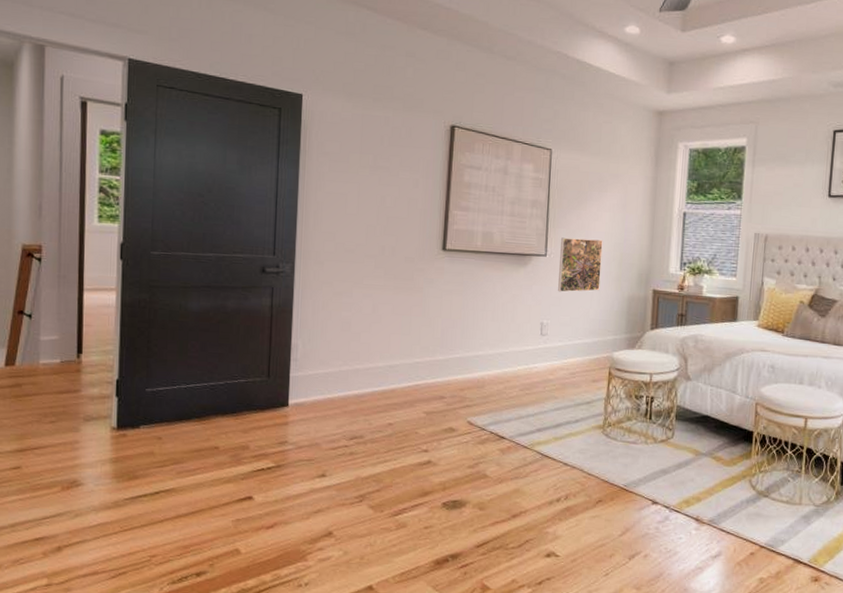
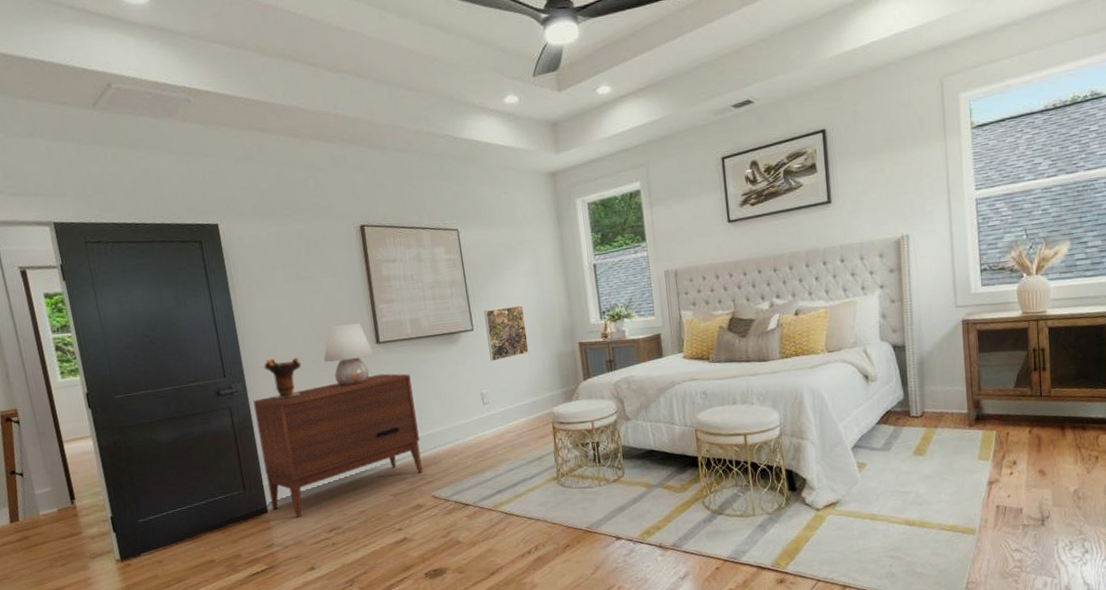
dresser: none [293,282,470,419] -> present [253,373,423,518]
decorative vase: none [318,244,359,289] -> present [264,357,301,399]
table lamp: none [382,223,437,289] -> present [323,323,374,387]

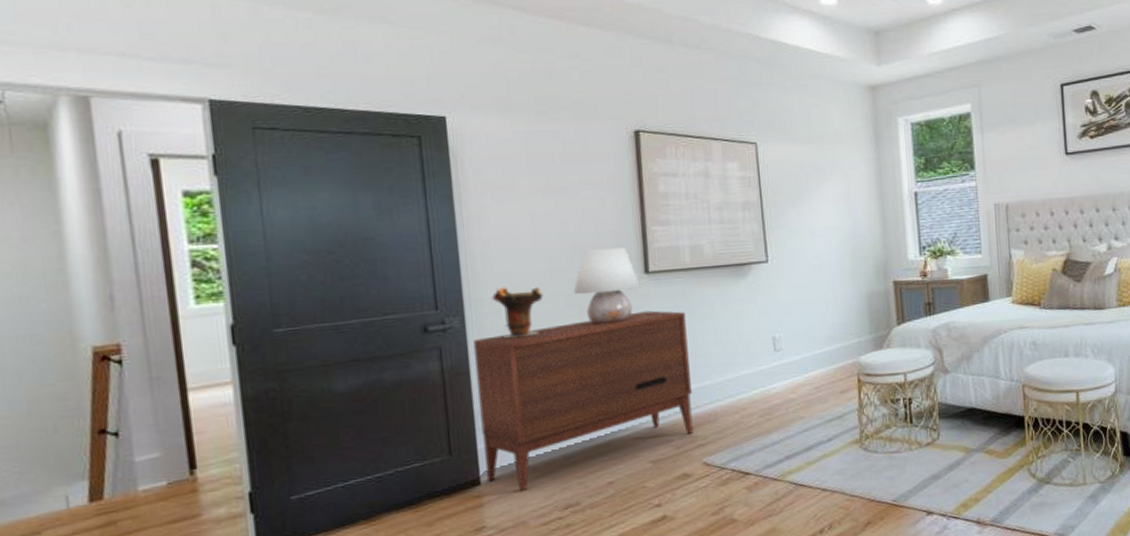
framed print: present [484,305,529,362] -> none [782,235,834,300]

